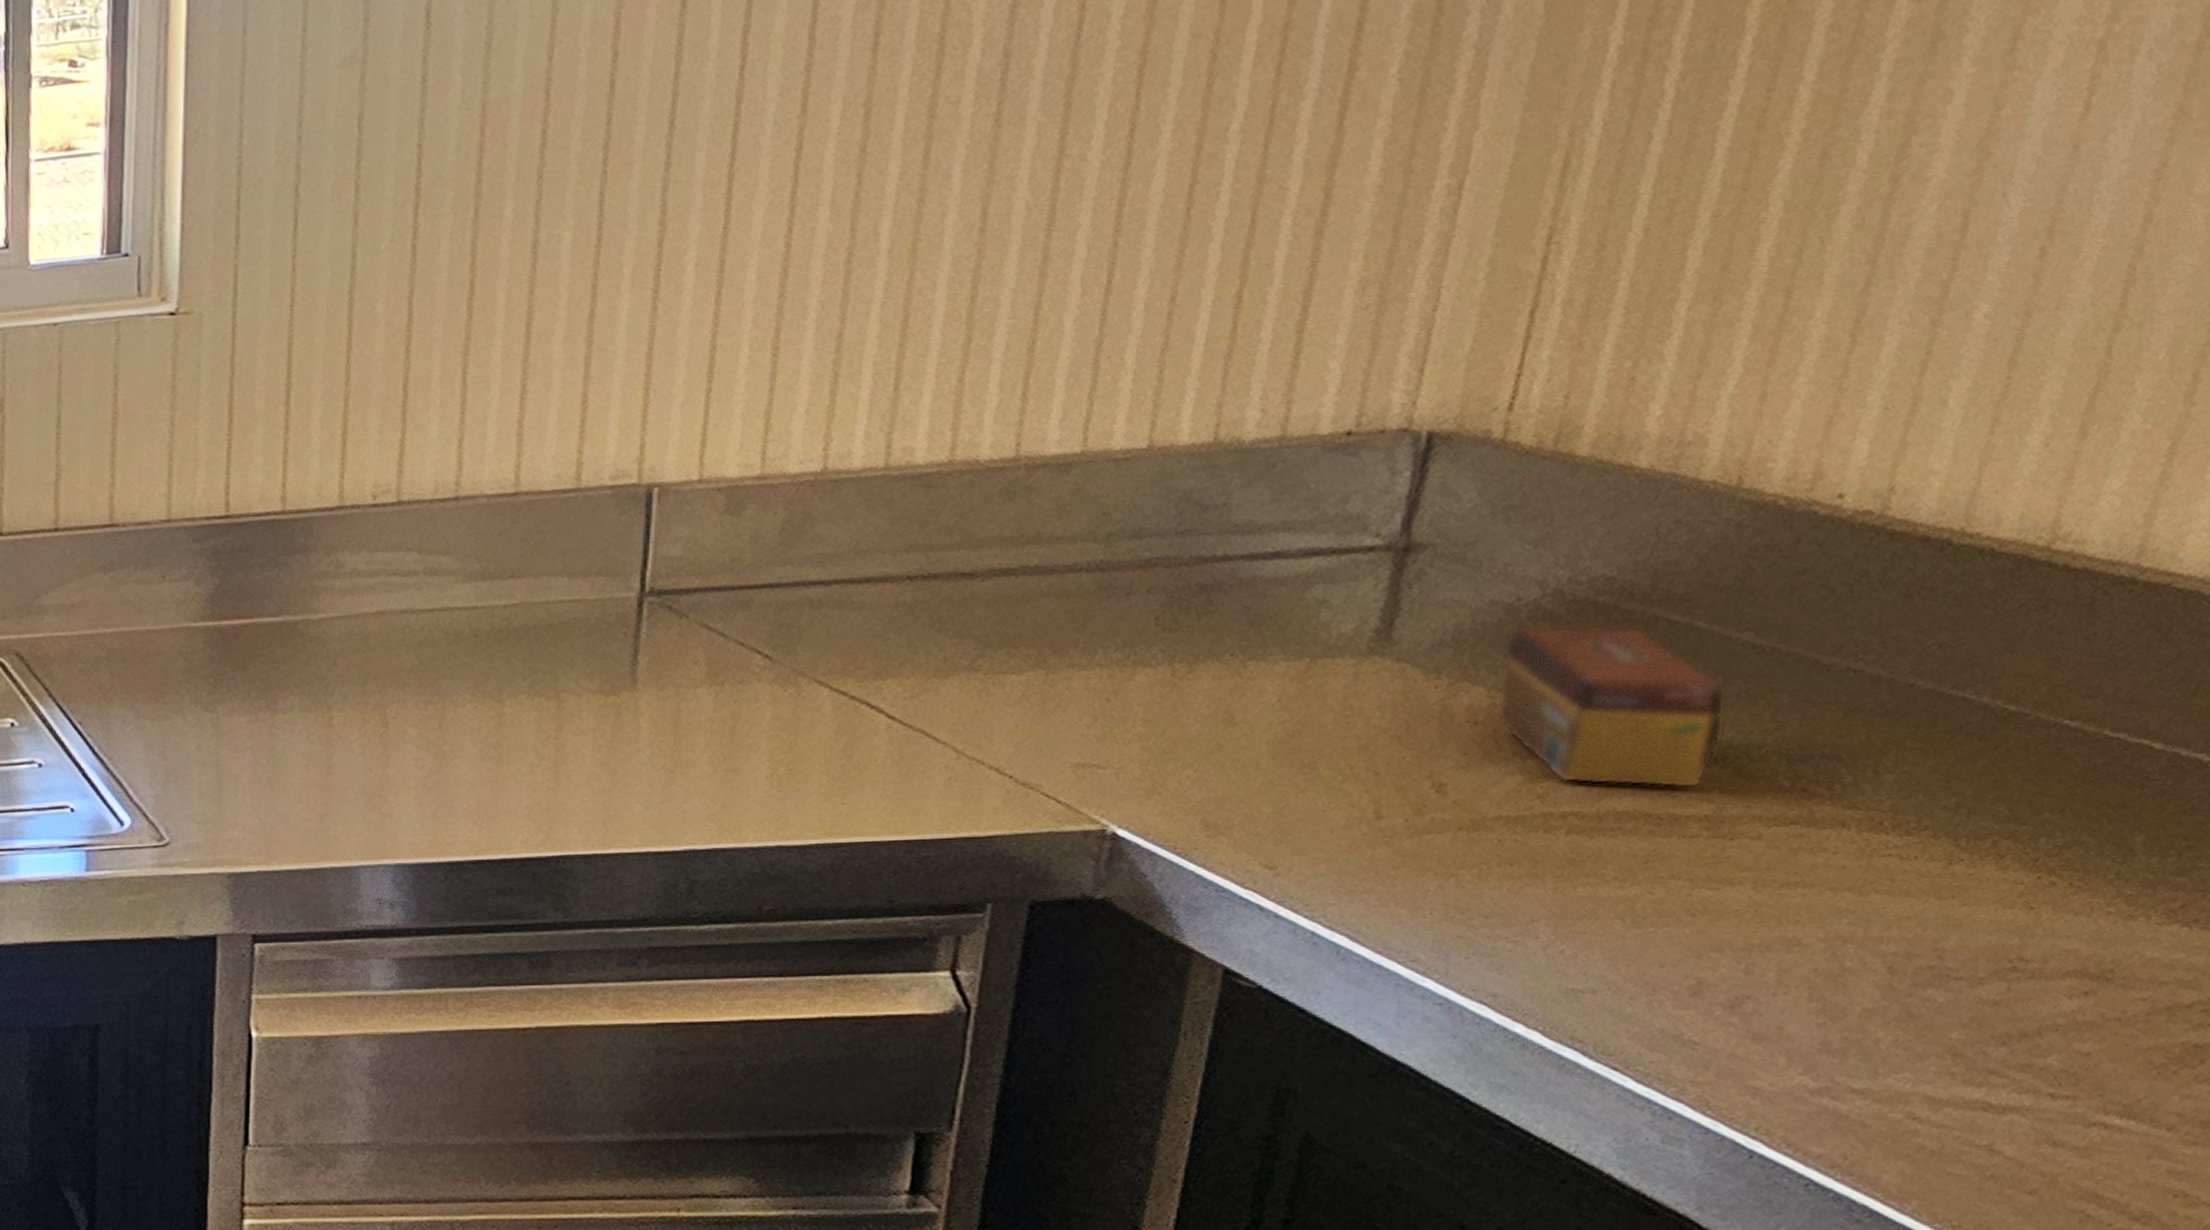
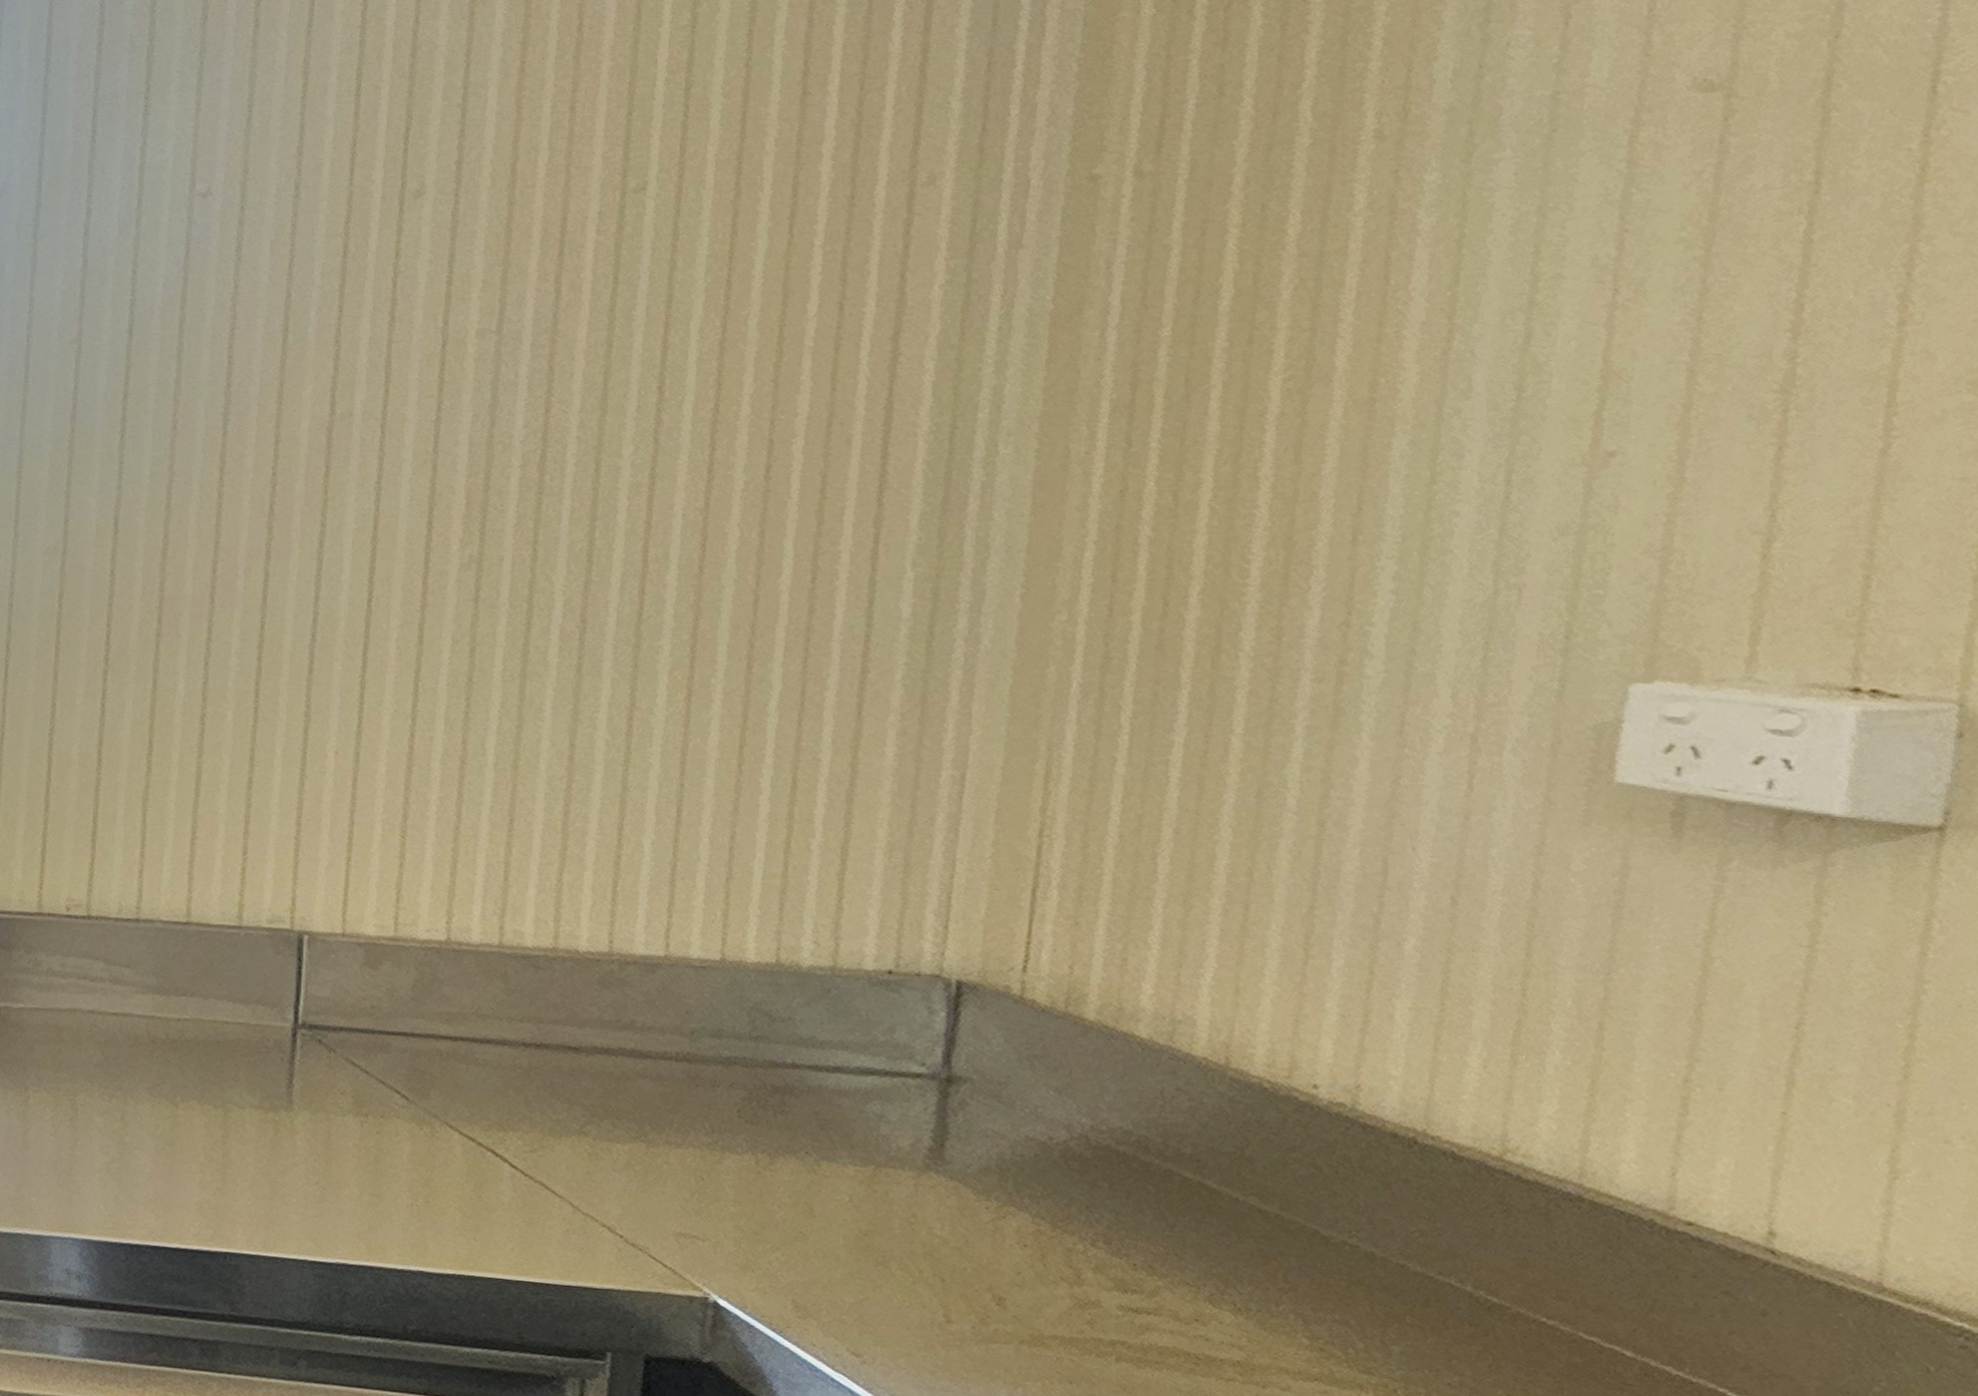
tea box: present [1497,626,1726,789] -> none [1042,1164,1244,1334]

